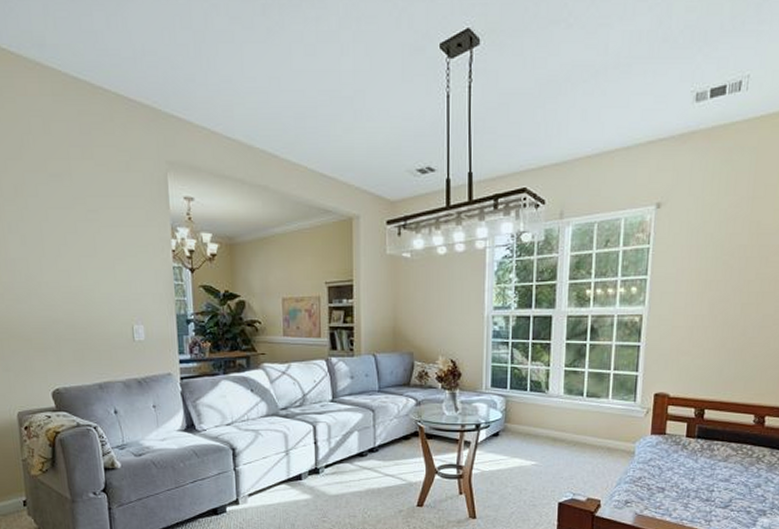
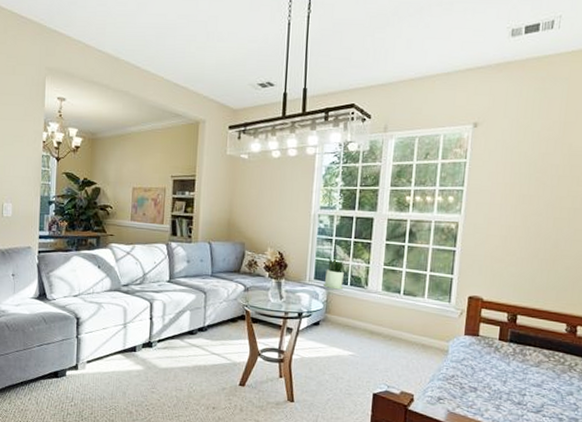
planter: none [500,362,523,397] -> present [322,258,345,290]

